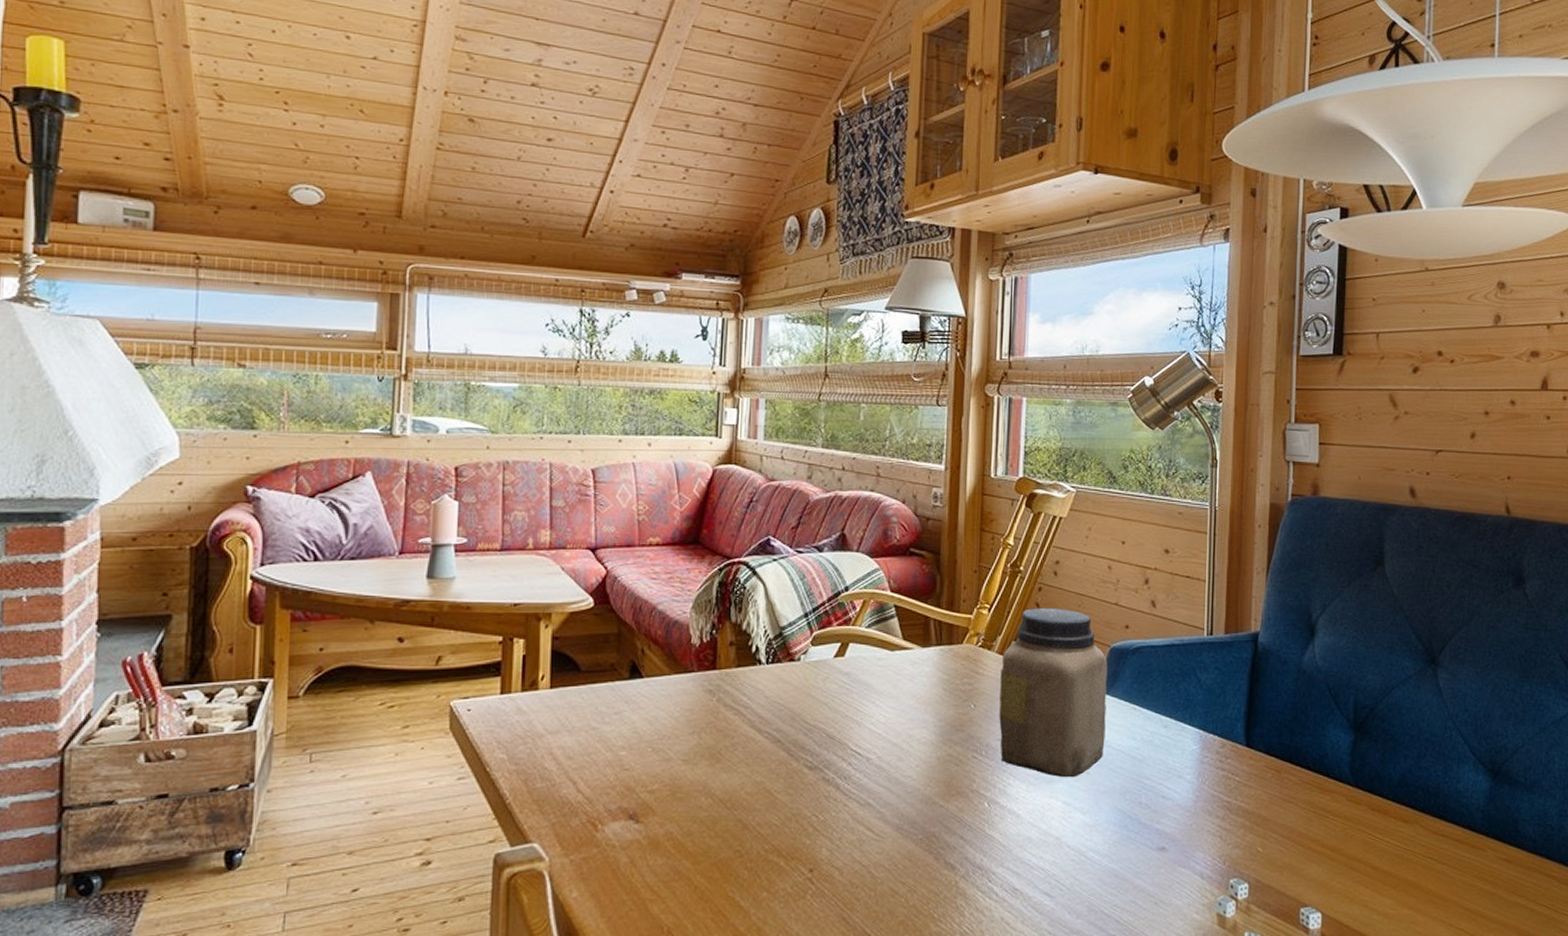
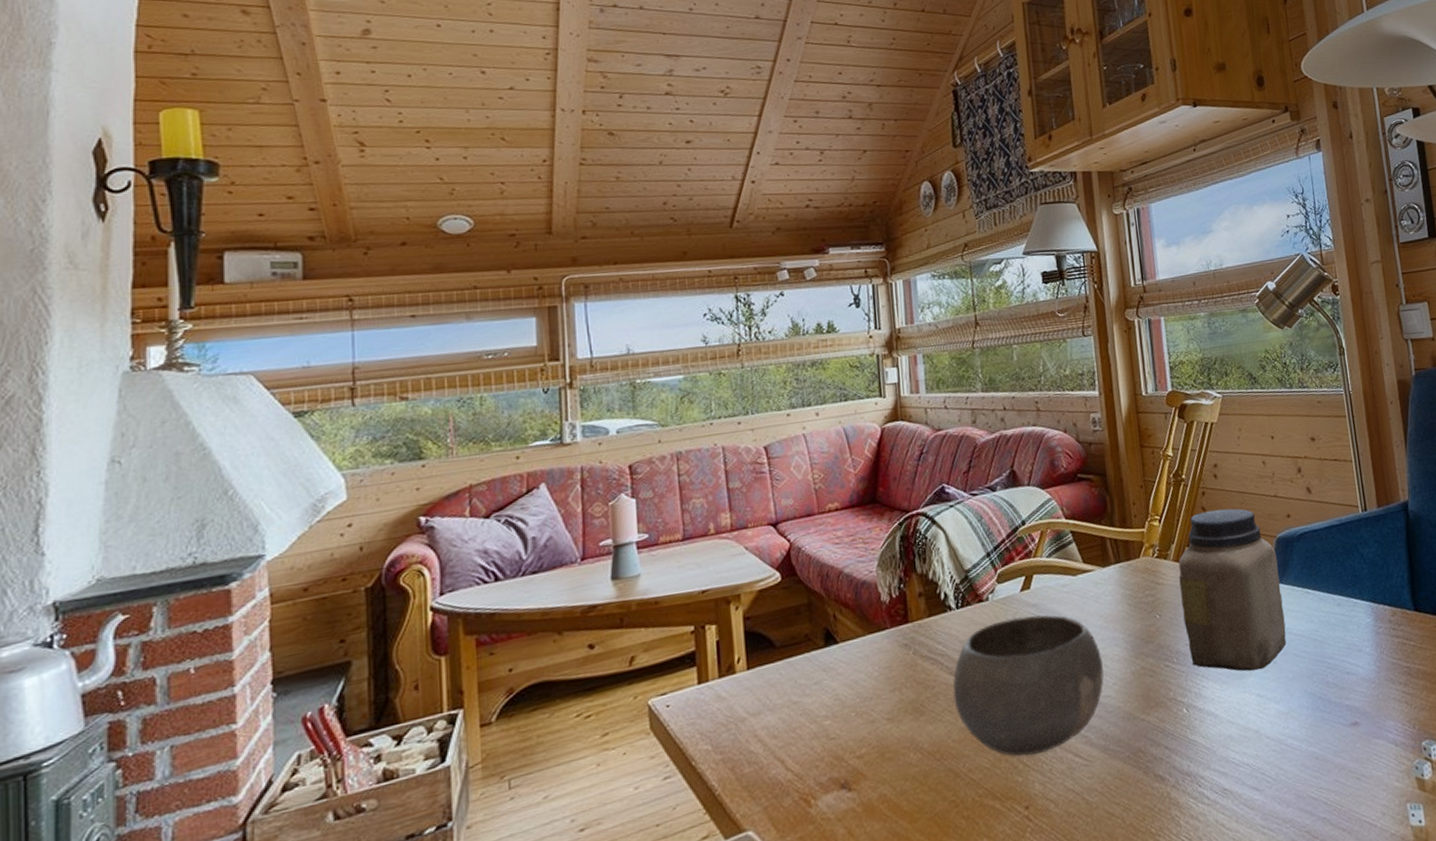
bowl: none [752,682,908,820] -> present [953,614,1104,756]

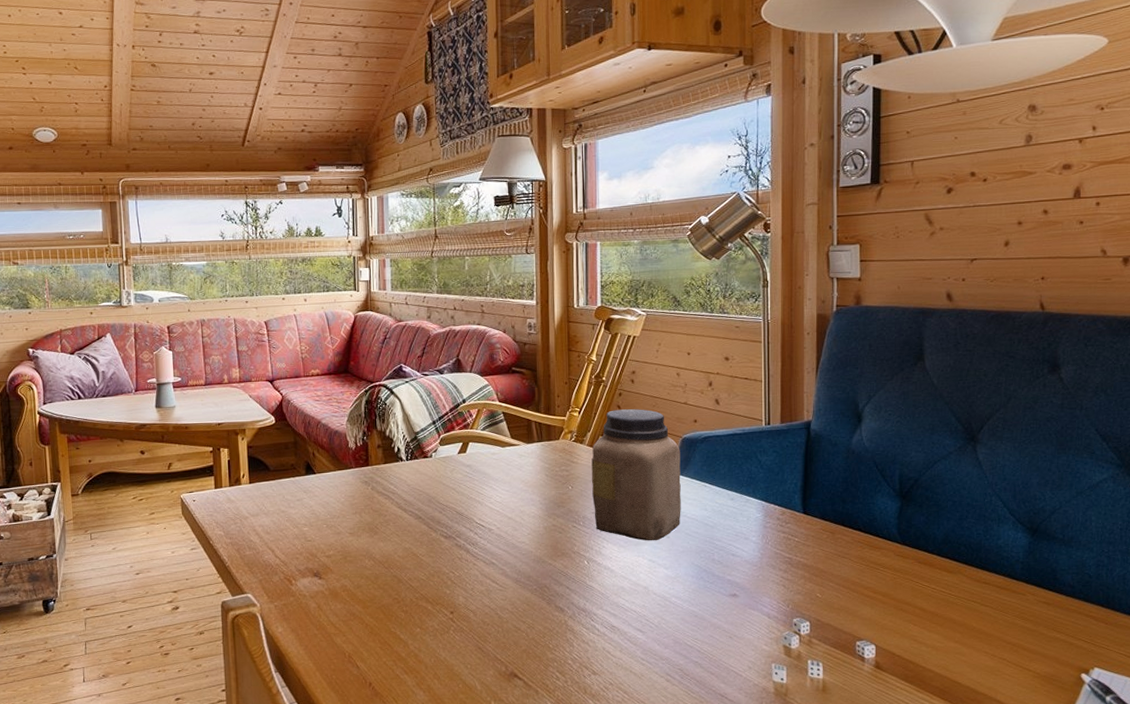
bowl: present [953,614,1104,756] -> none [400,472,521,576]

